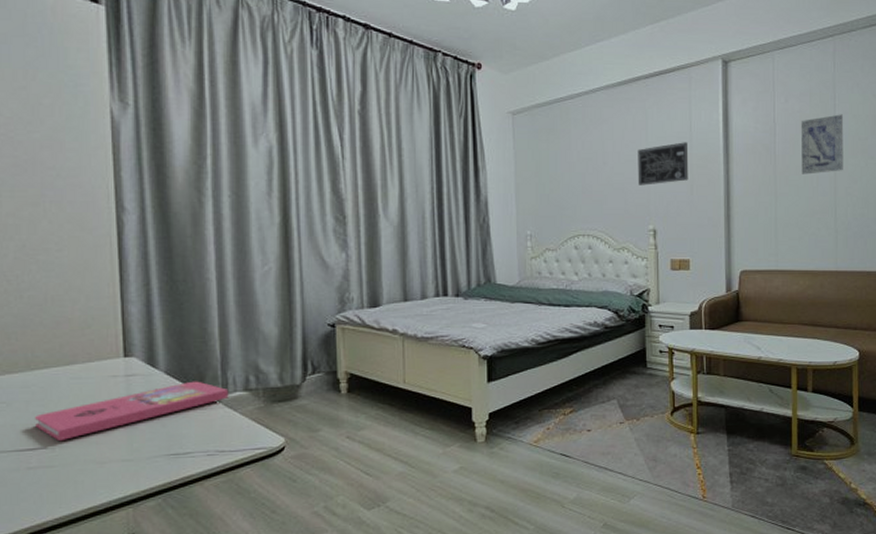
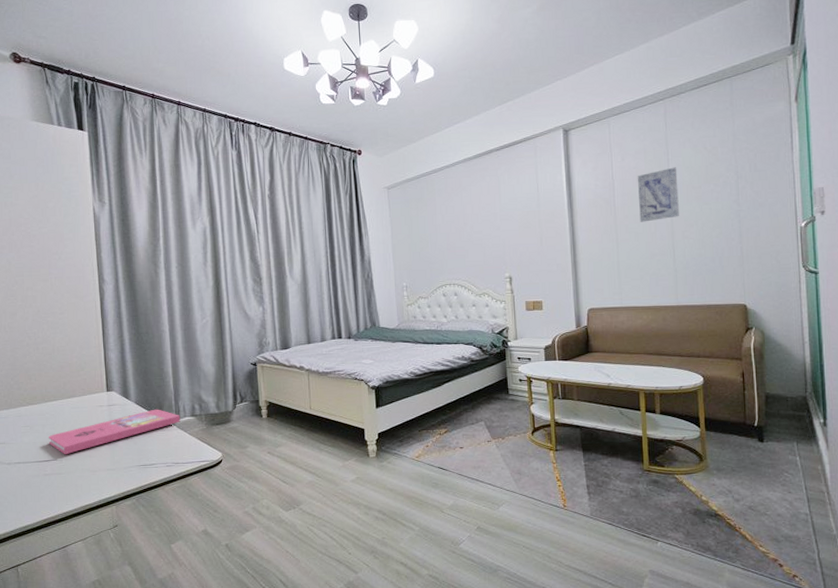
wall art: present [638,142,689,185] -> none [493,201,538,240]

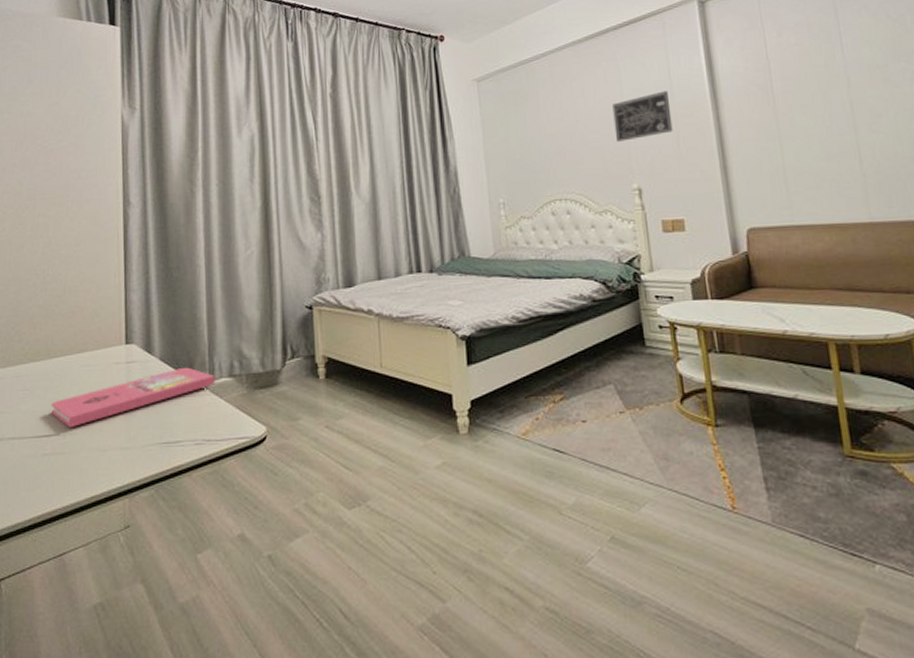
wall art: none [493,201,538,240] -> present [612,91,673,142]
wall art: present [637,167,679,222] -> none [799,41,862,113]

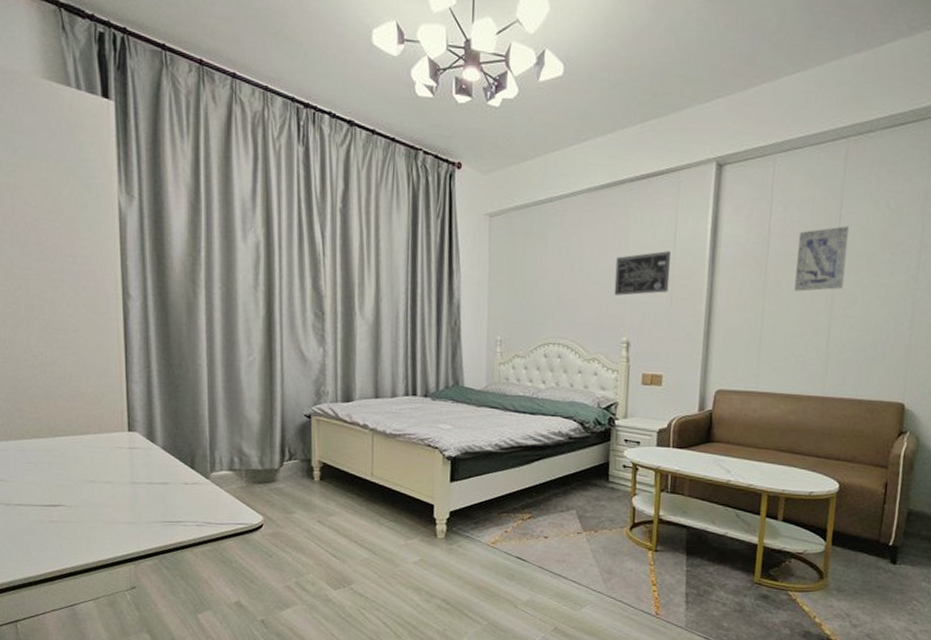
notebook: present [51,367,215,428] -> none [56,457,216,501]
wall art: none [799,41,862,113] -> present [794,226,850,292]

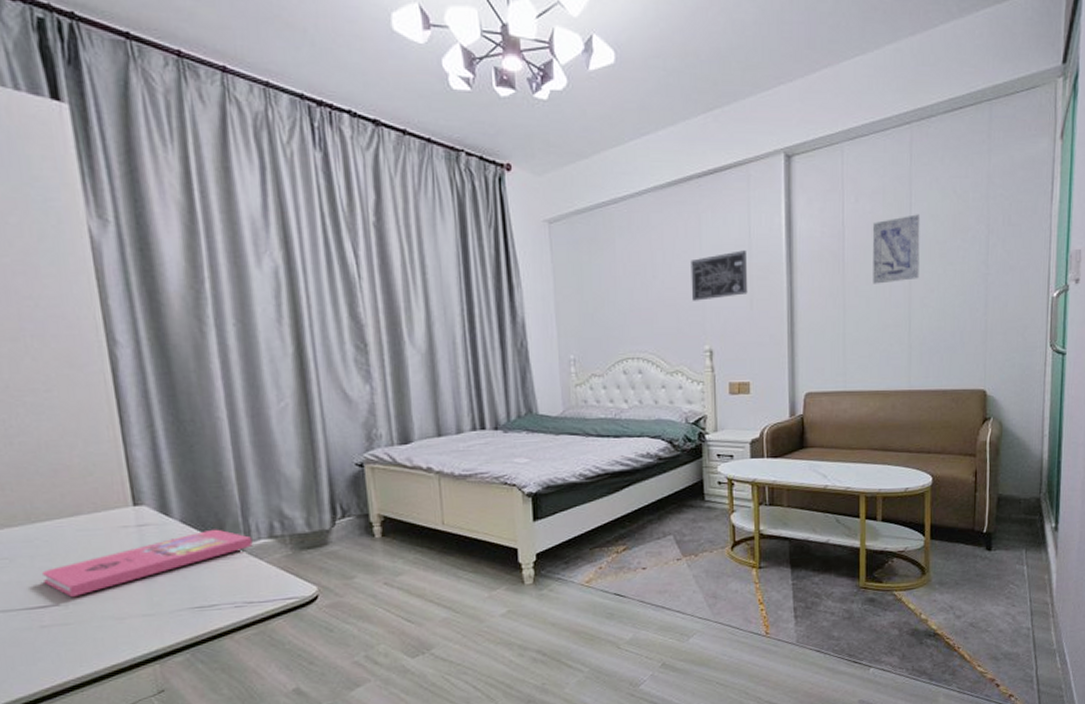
notebook: none [56,457,216,501] -> present [42,529,253,598]

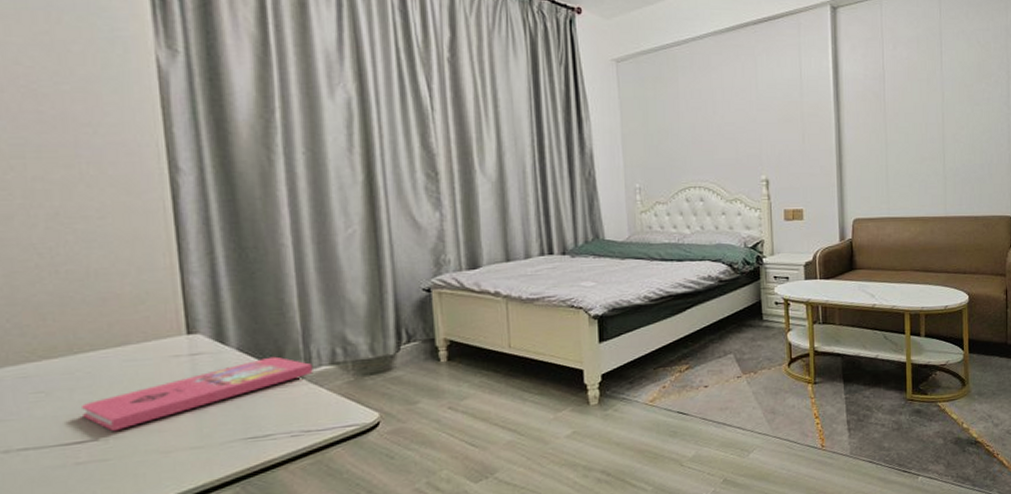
wall art: present [691,250,748,301] -> none [748,90,800,135]
wall art: present [872,214,921,284] -> none [909,61,951,121]

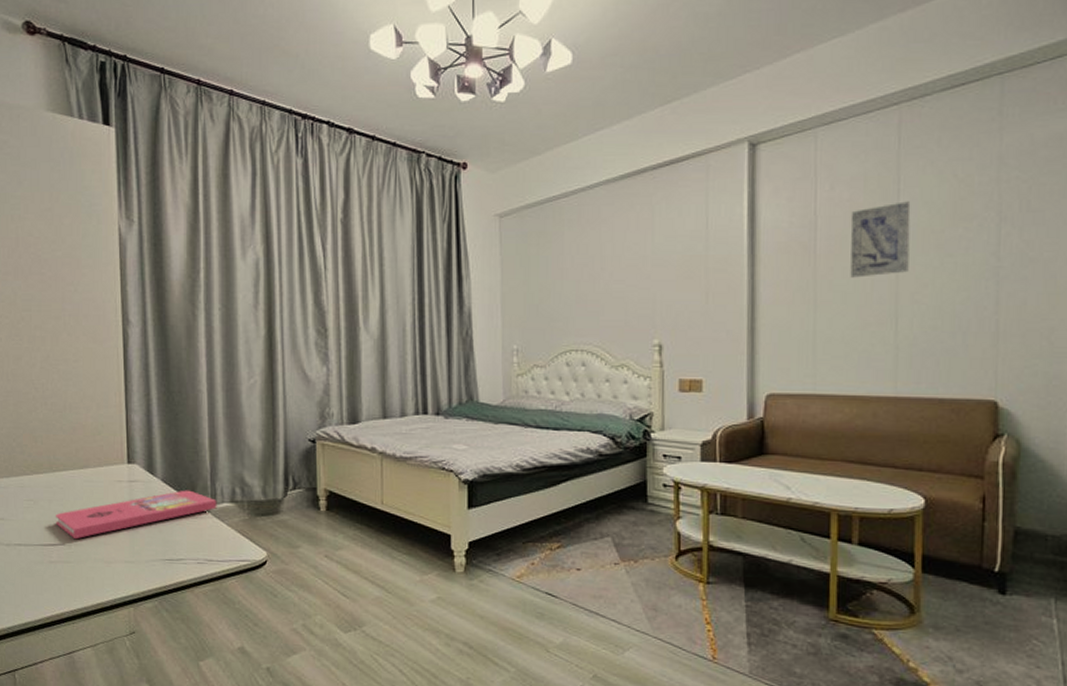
wall art: none [909,61,951,121] -> present [850,201,911,278]

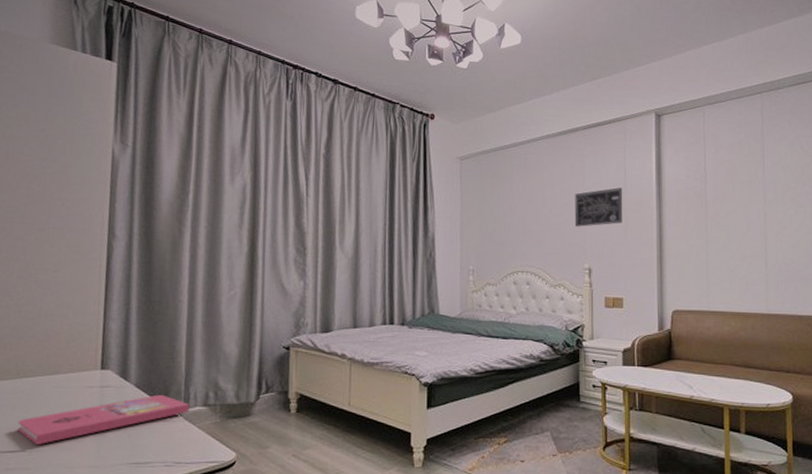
wall art: none [641,242,704,294] -> present [574,187,623,227]
wall art: present [850,201,911,278] -> none [730,164,773,220]

